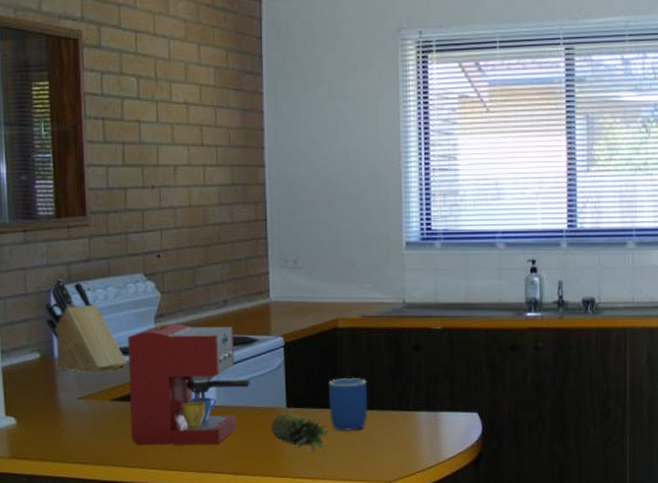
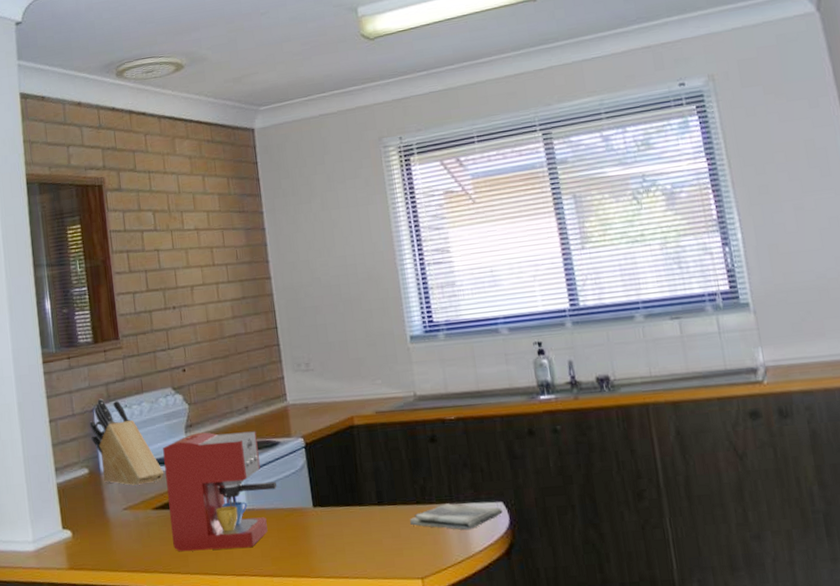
fruit: present [271,412,330,453] -> none [300,511,357,552]
mug: present [328,377,368,431] -> none [351,473,393,528]
dish towel: none [383,411,476,438] -> present [409,503,503,531]

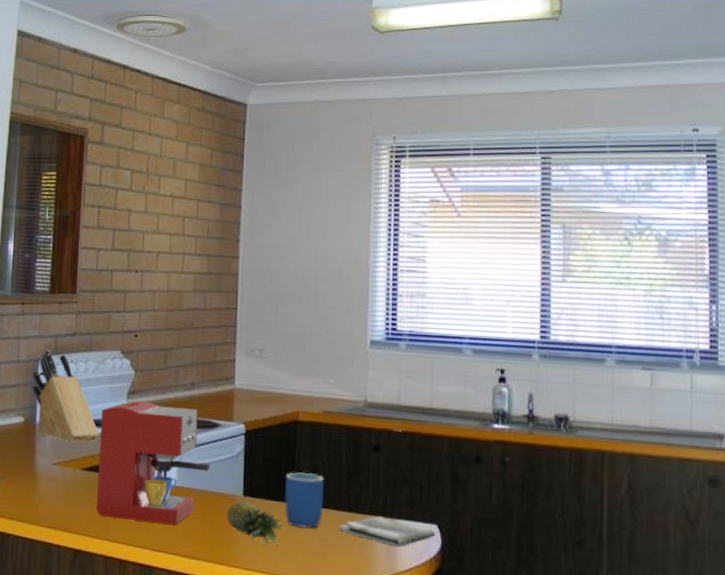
fruit: none [300,511,357,552] -> present [226,500,284,546]
mug: none [351,473,393,528] -> present [284,472,325,528]

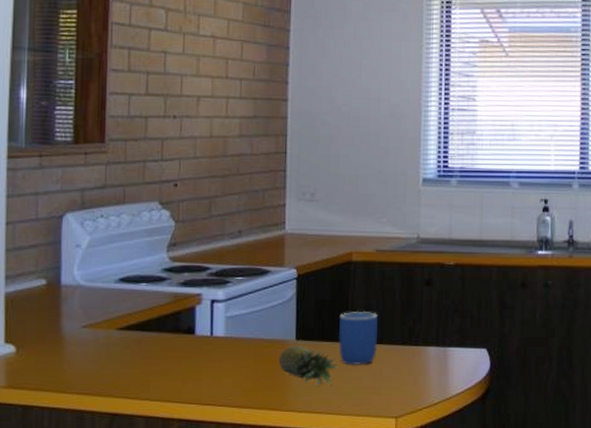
knife block: present [32,349,99,444] -> none [55,204,136,303]
coffee maker: present [96,400,211,526] -> none [135,253,261,377]
dish towel: present [338,516,436,548] -> none [392,346,485,374]

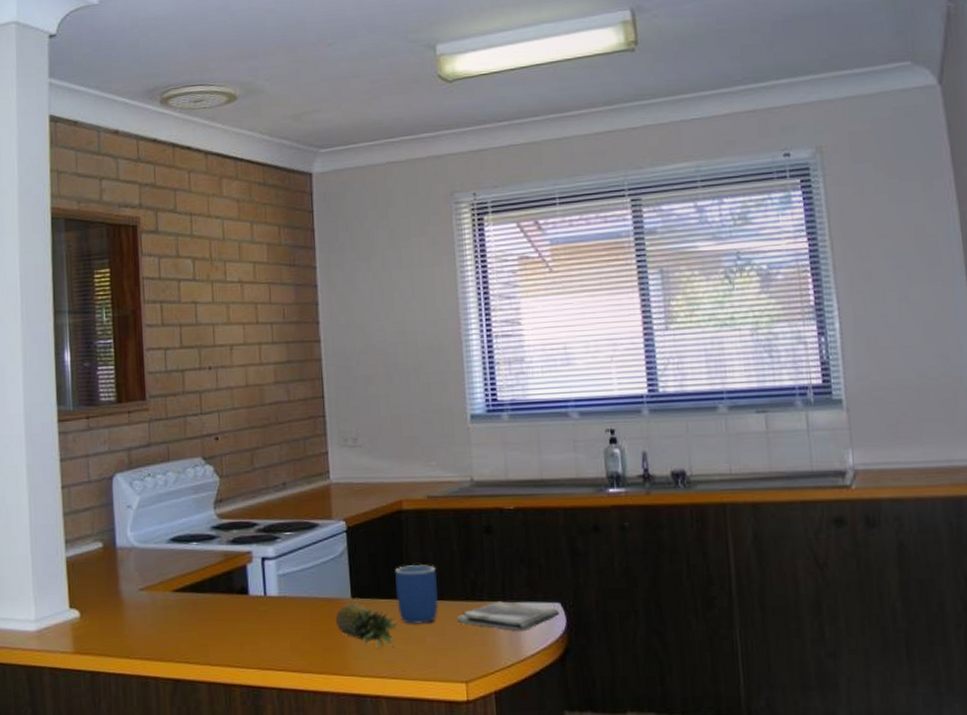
dish towel: none [392,346,485,374] -> present [456,601,560,632]

